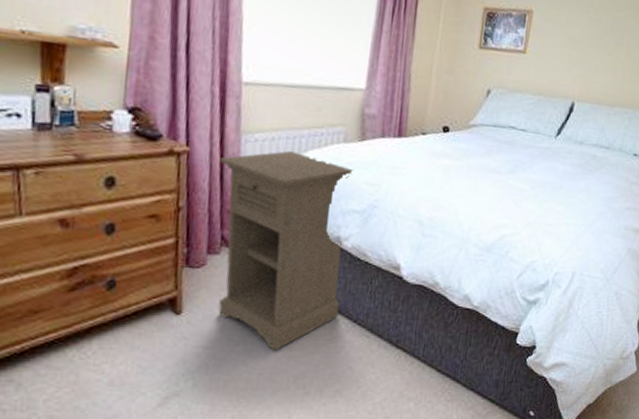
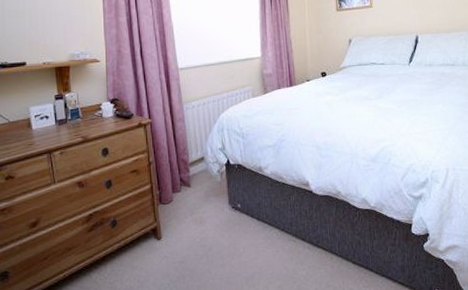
nightstand: present [218,151,353,351] -> none [172,110,270,260]

